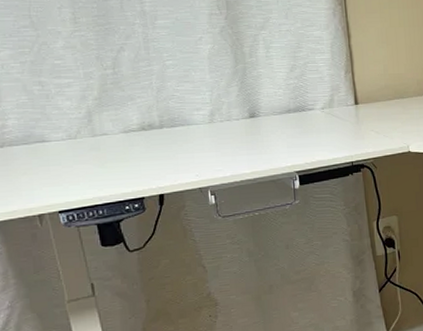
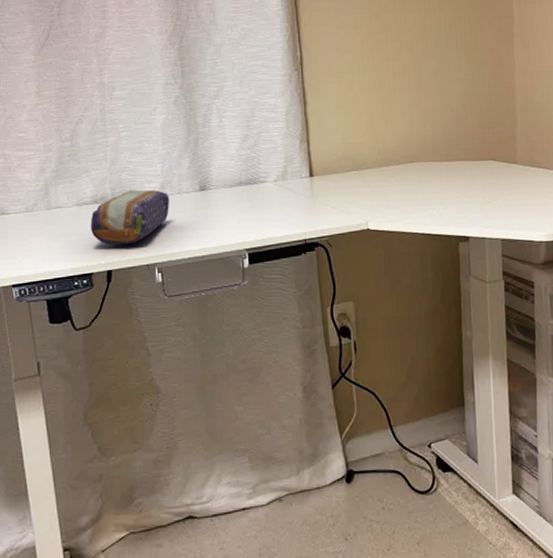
pencil case: none [138,117,220,170] -> present [90,189,169,245]

